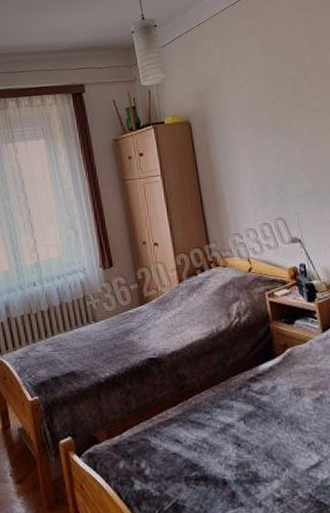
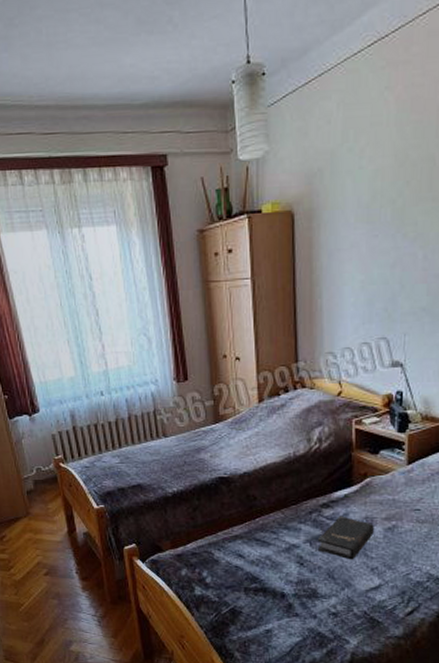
hardback book: none [250,389,304,437] -> present [317,515,374,560]

